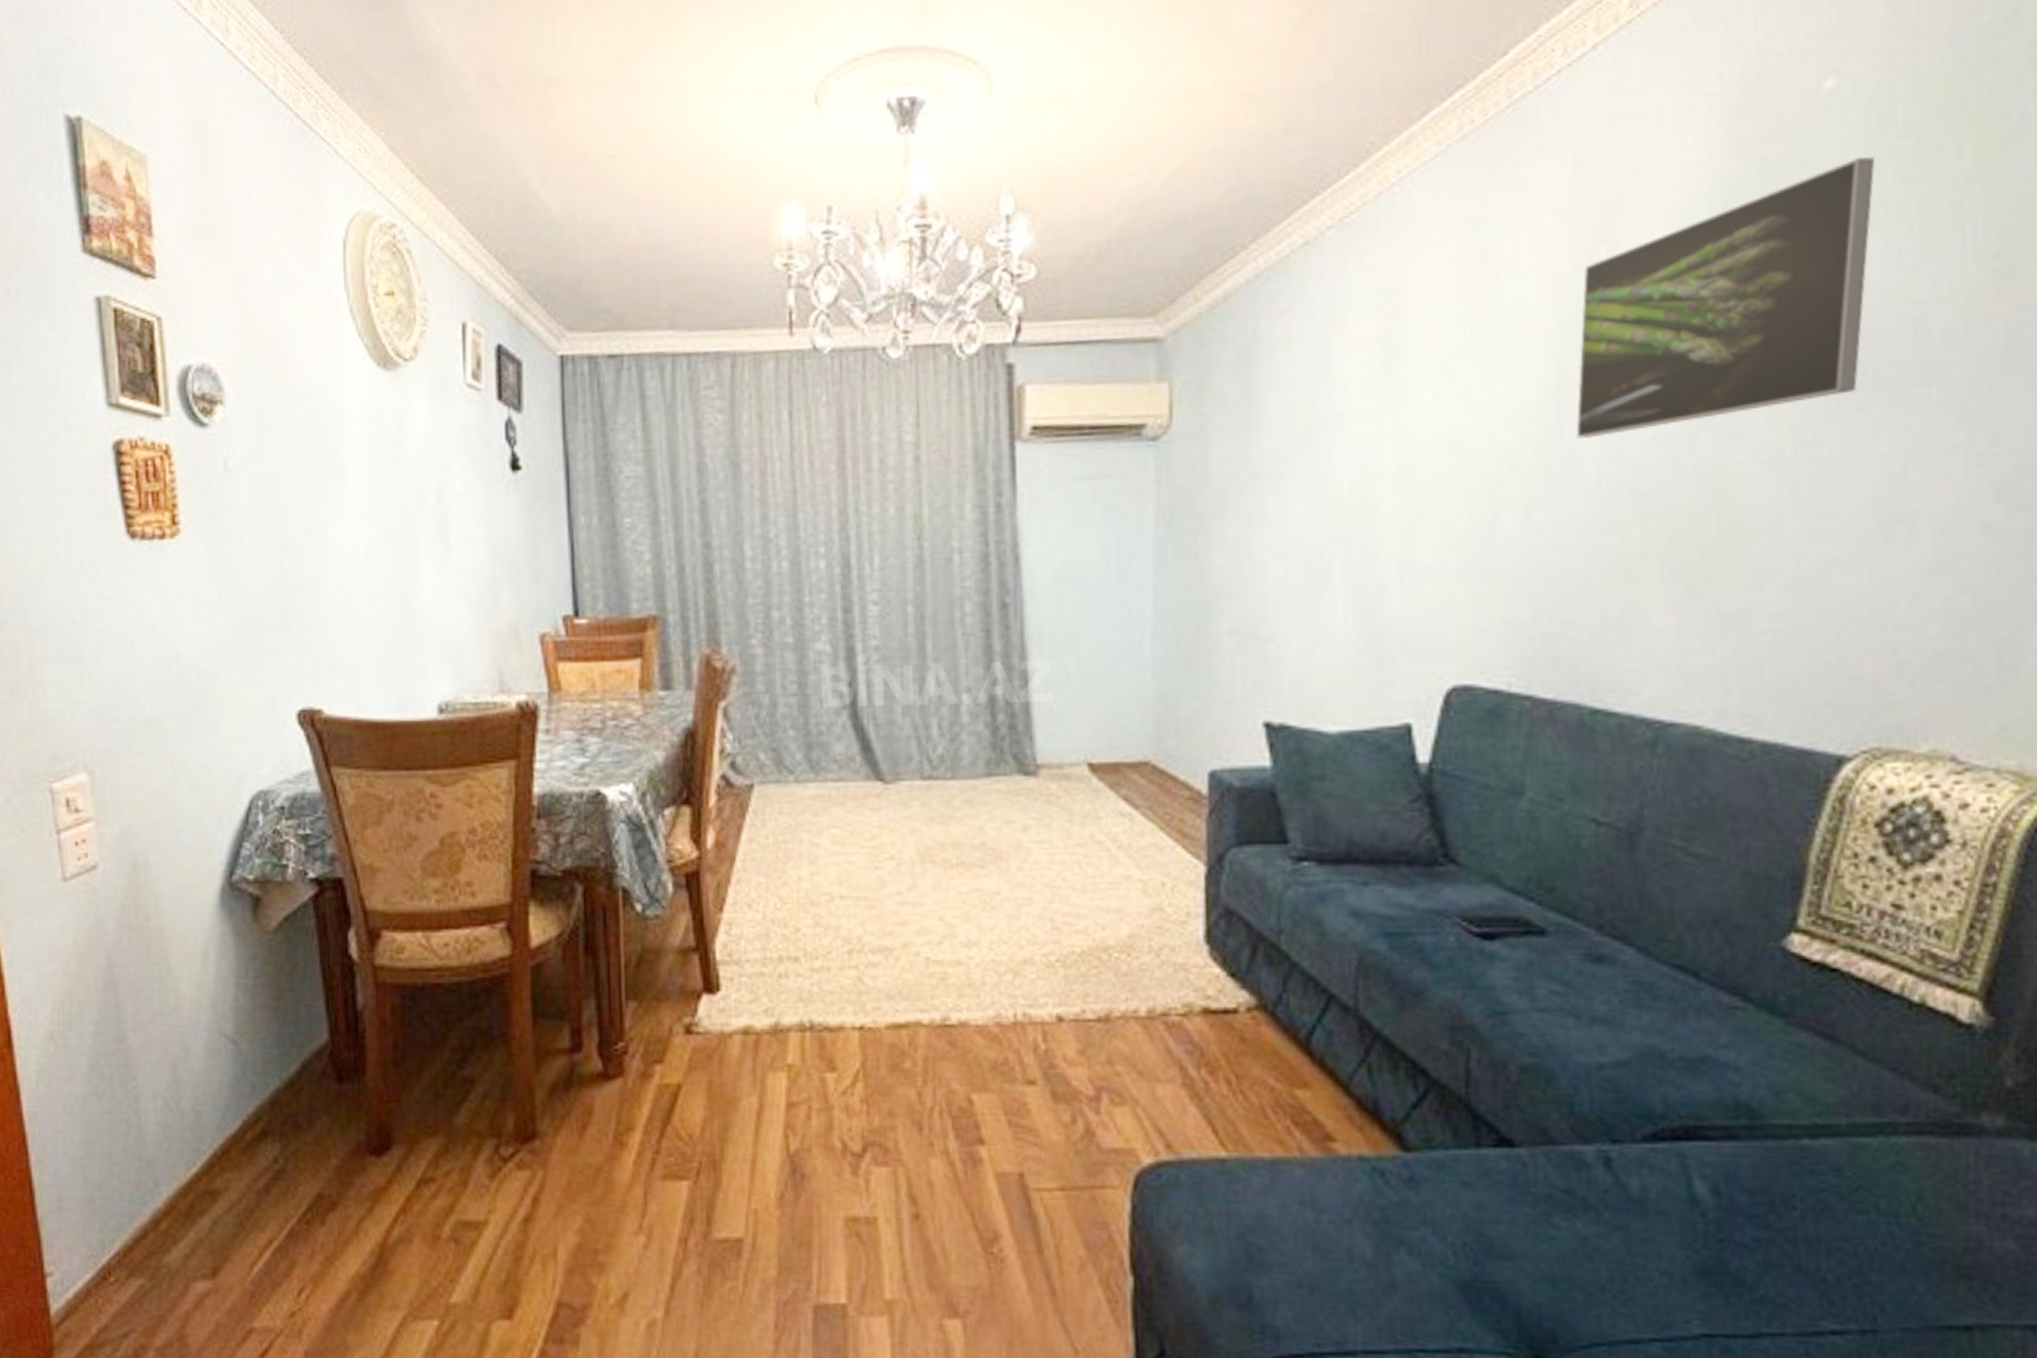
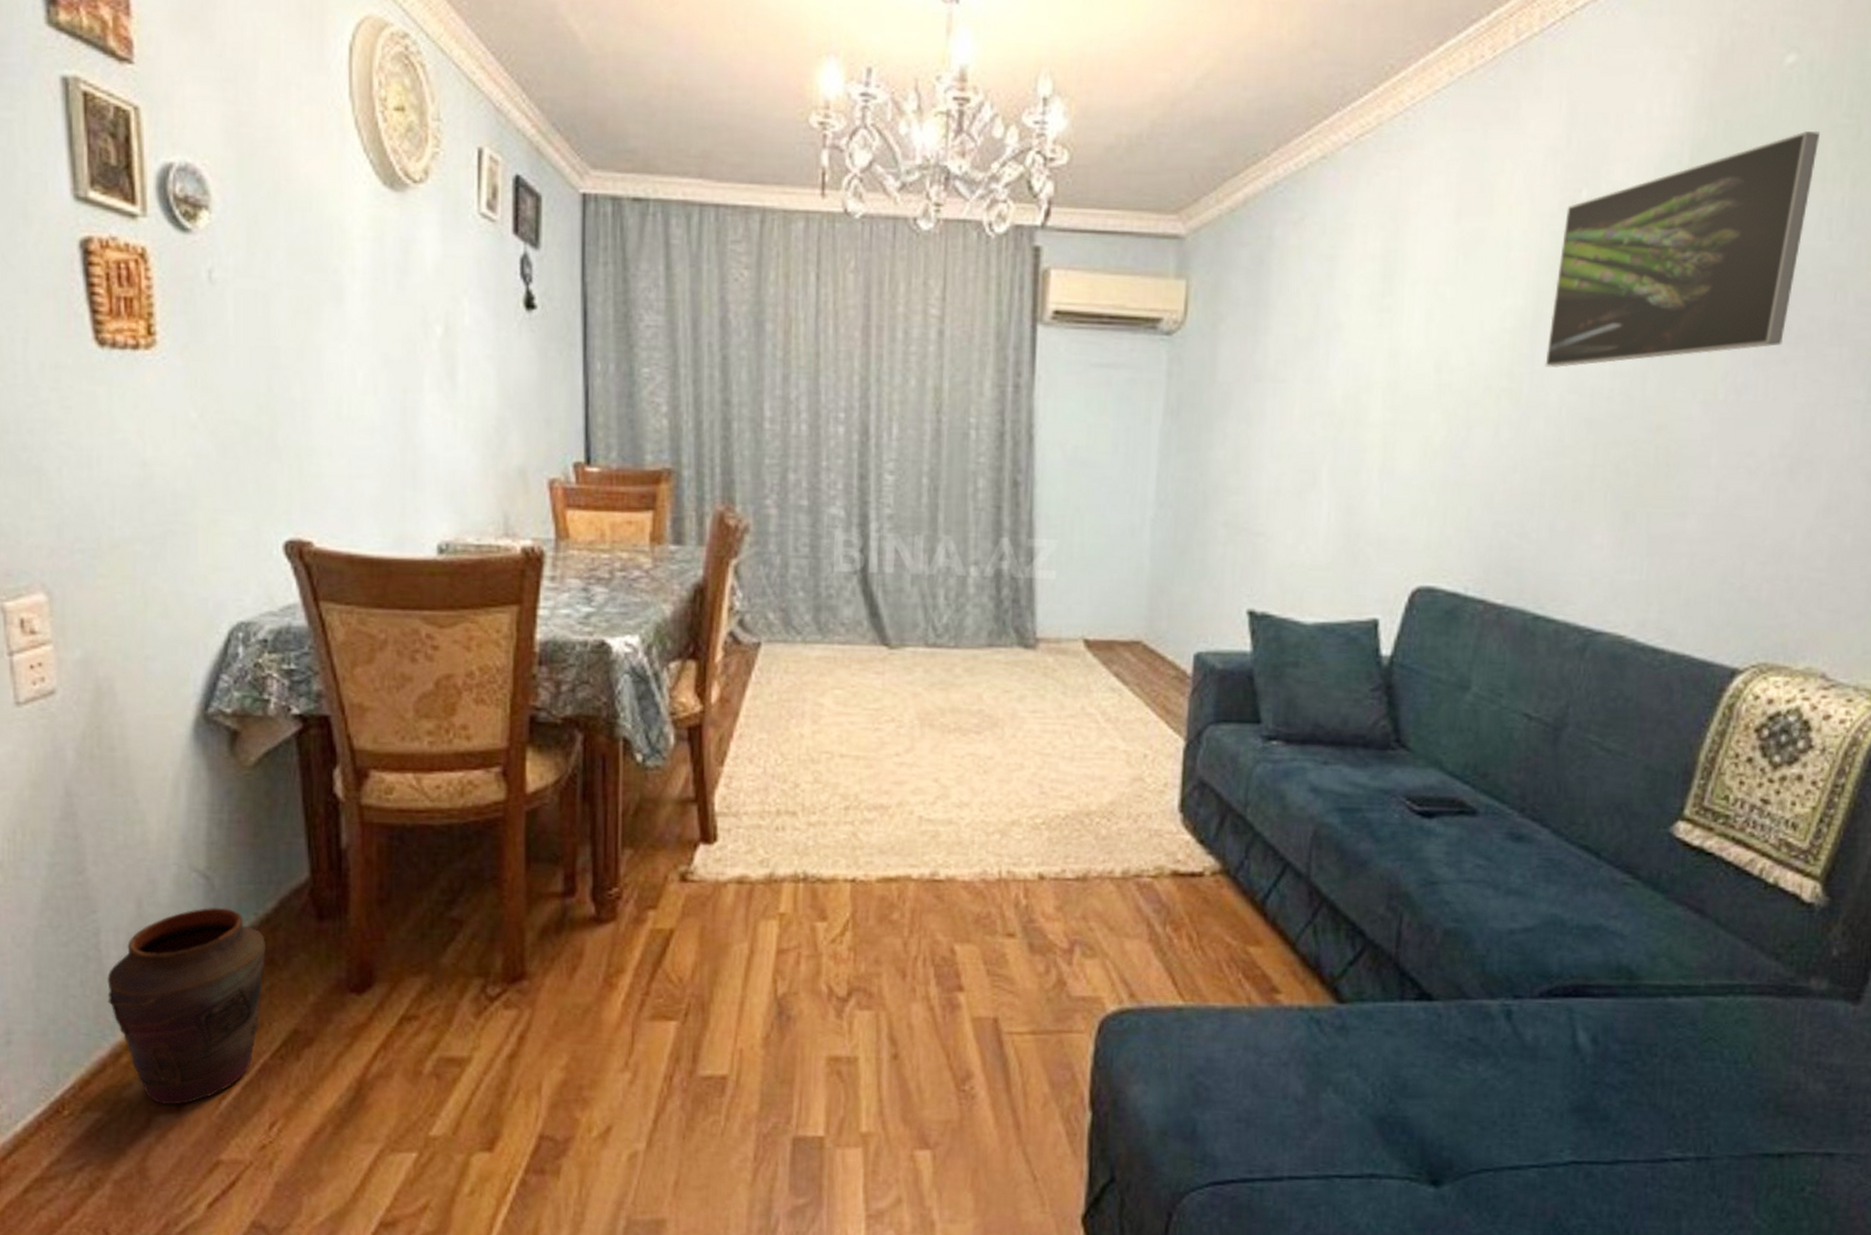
vase: none [146,1071,291,1271] -> present [106,907,267,1105]

